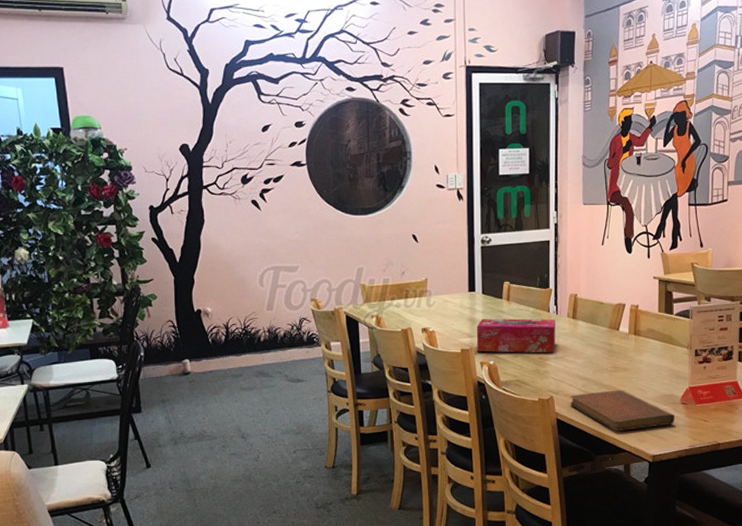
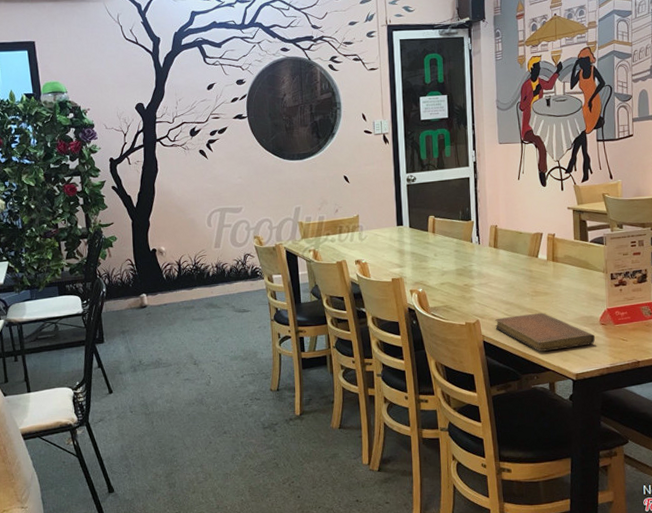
tissue box: present [476,318,555,353] -> none [405,248,479,281]

